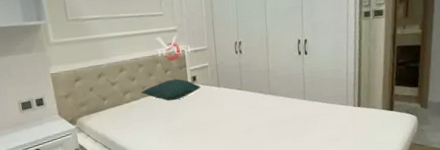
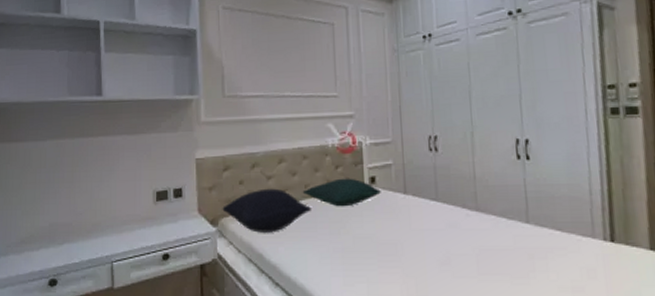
pillow: none [78,91,150,126] -> present [222,188,312,233]

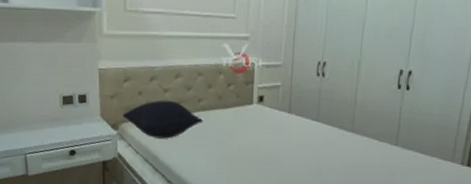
pillow: present [302,178,381,207] -> none [195,95,268,121]

